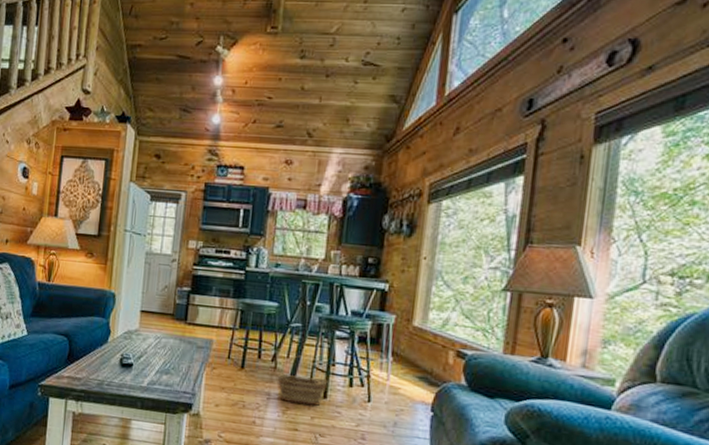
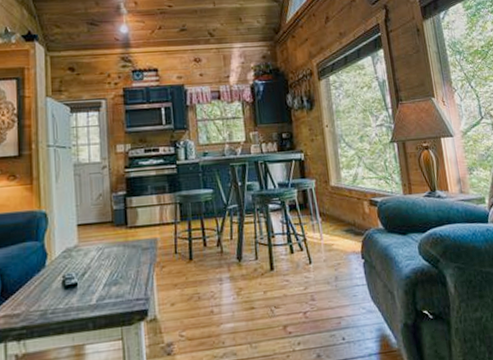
basket: present [277,355,328,406] -> none [225,233,272,283]

